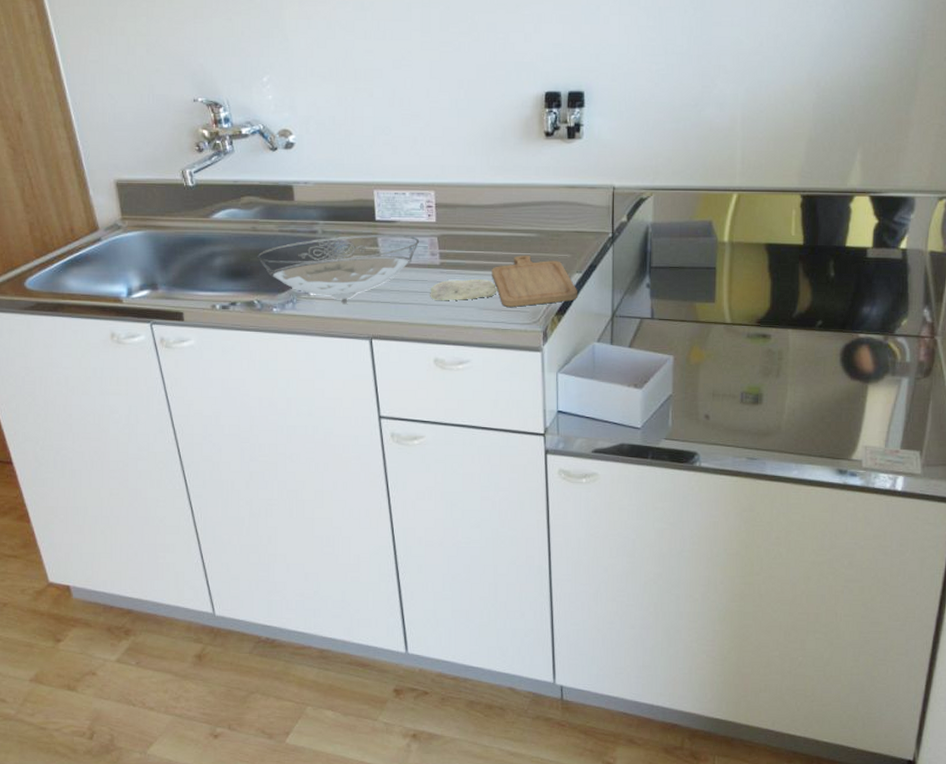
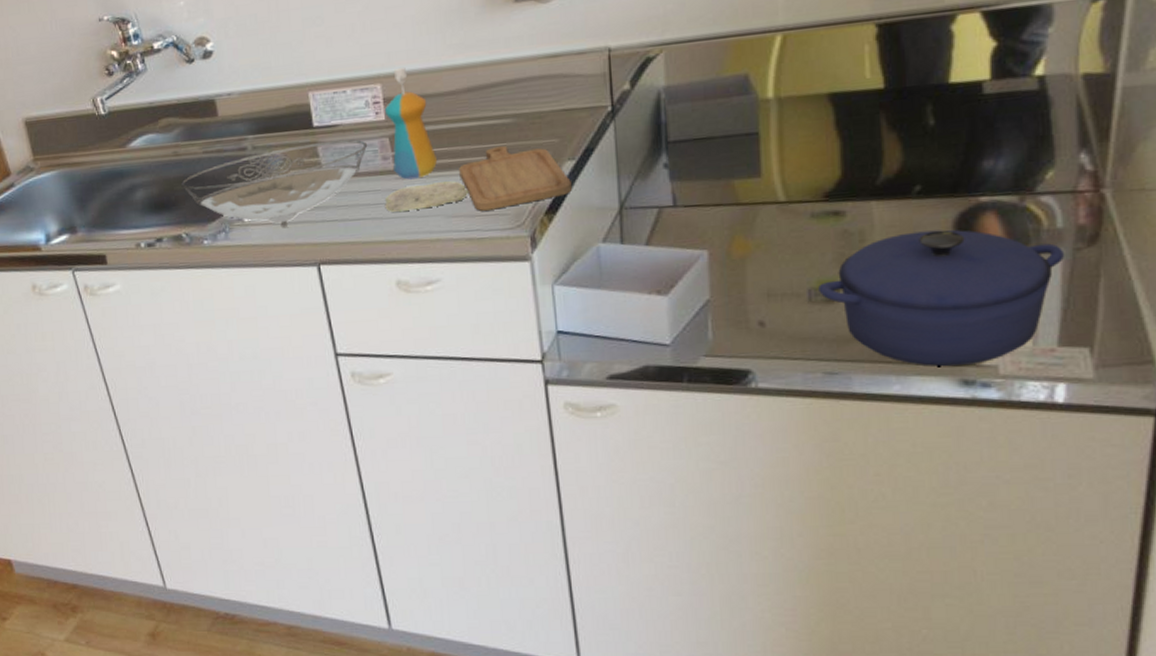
soap dispenser: none [436,179,476,275] -> present [385,67,438,180]
cooking pot: none [748,355,910,459] -> present [818,229,1065,367]

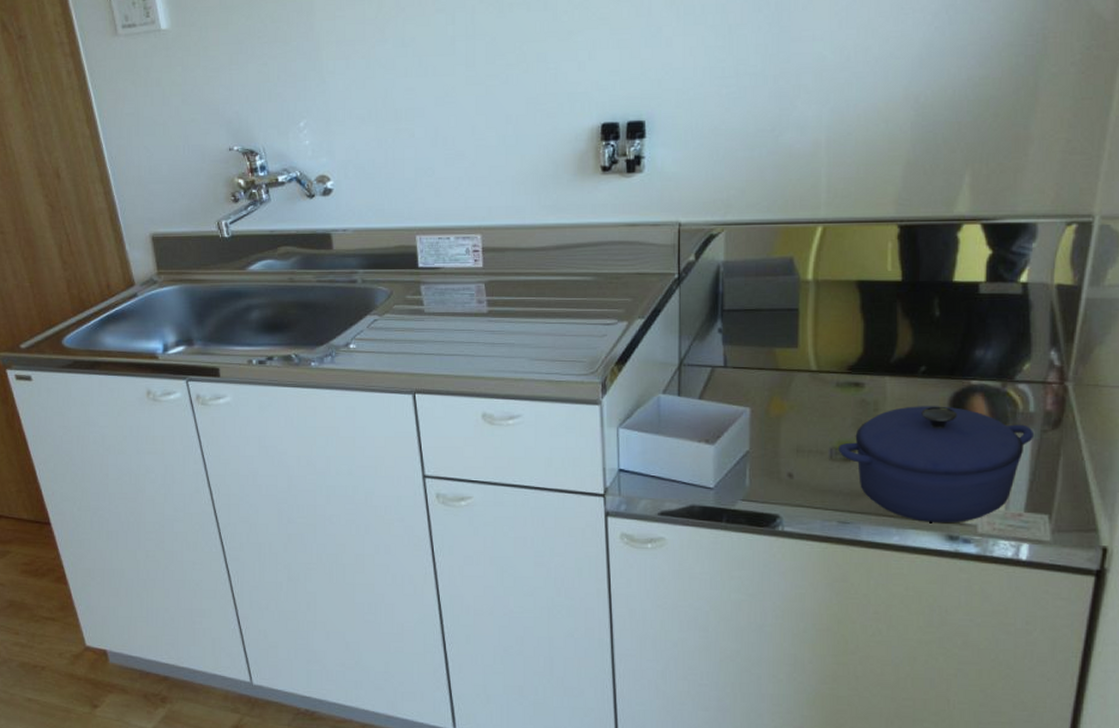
dish: present [181,140,368,229] -> none [294,282,466,357]
sponge: present [384,181,468,213] -> none [477,328,550,352]
soap dispenser: present [385,67,438,180] -> none [483,221,526,323]
chopping board: present [459,146,573,211] -> none [544,301,641,357]

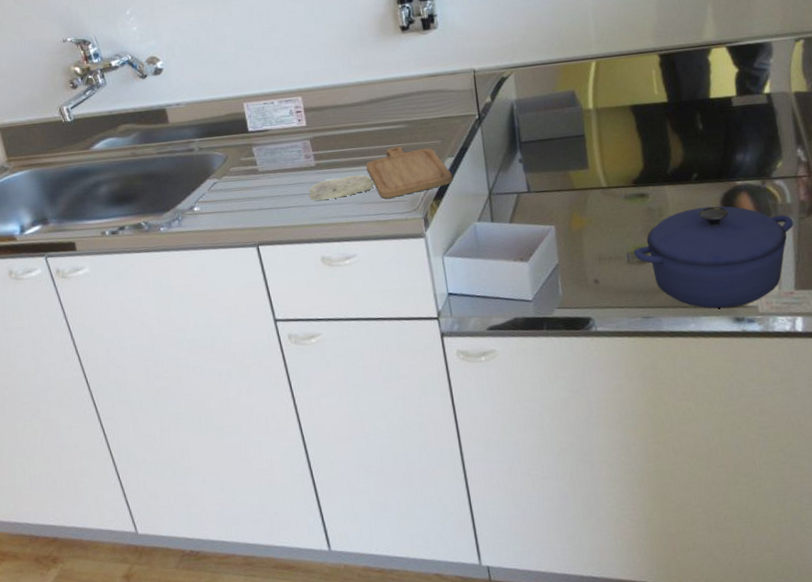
sponge: none [477,328,550,352] -> present [308,174,374,201]
chopping board: none [544,301,641,357] -> present [366,146,454,199]

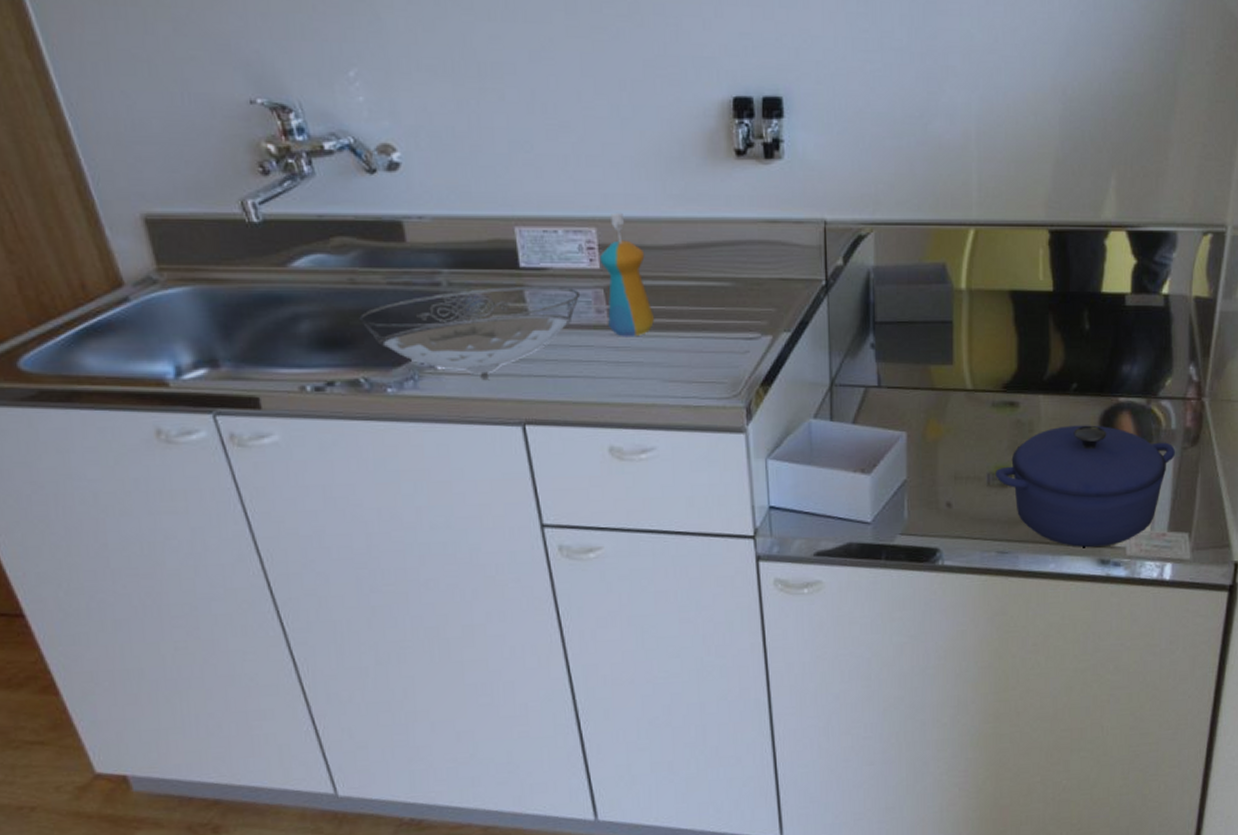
dish: none [139,142,293,216] -> present [359,287,581,381]
soap dispenser: none [306,83,349,174] -> present [600,212,655,337]
sponge: present [308,174,374,201] -> none [598,343,685,373]
chopping board: present [366,146,454,199] -> none [677,311,788,377]

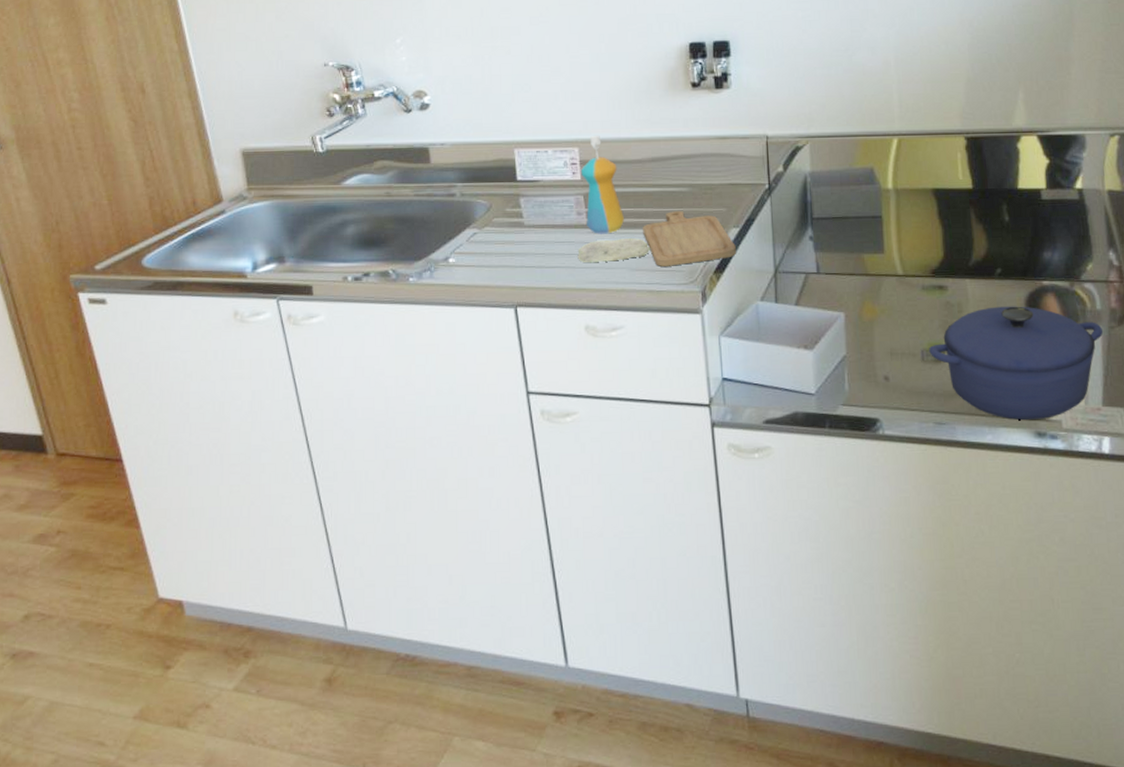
dish: present [359,287,581,381] -> none [392,195,565,271]
sponge: none [598,343,685,373] -> present [577,238,650,263]
chopping board: none [677,311,788,377] -> present [643,211,737,267]

